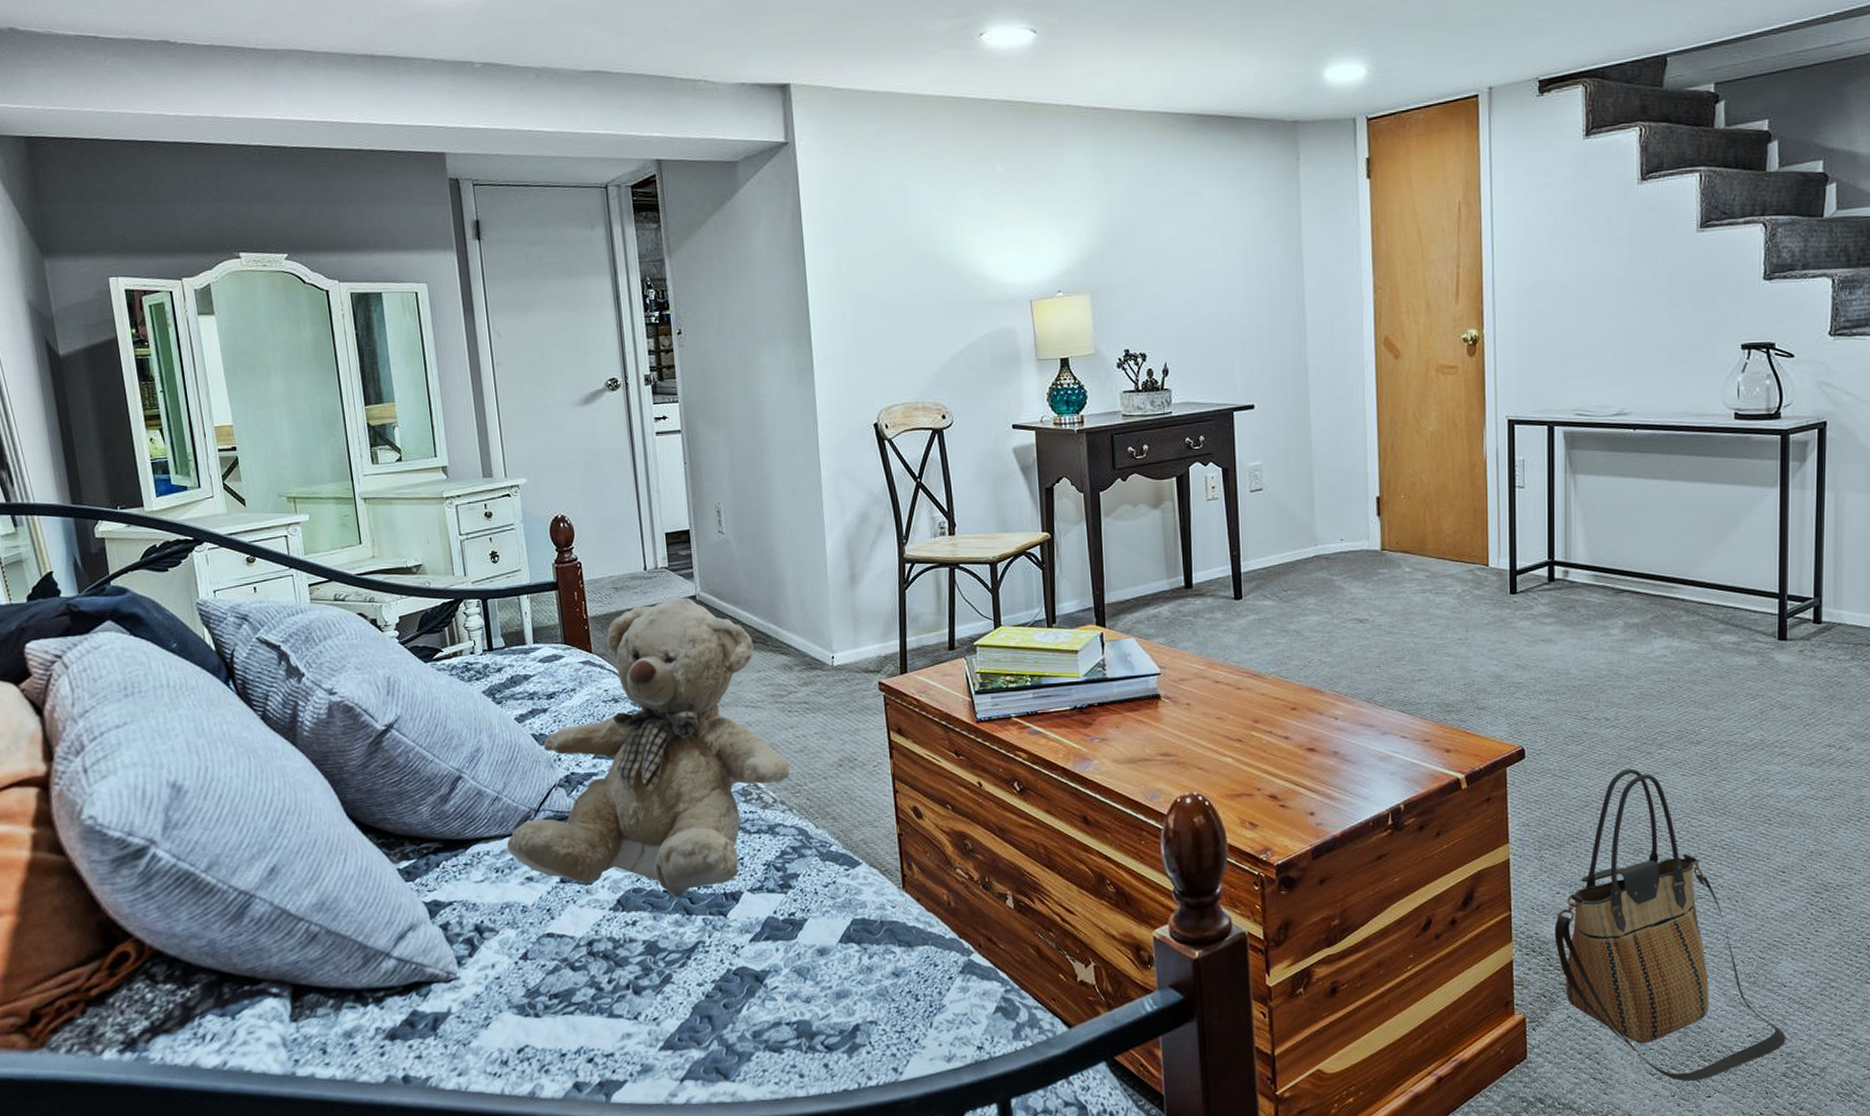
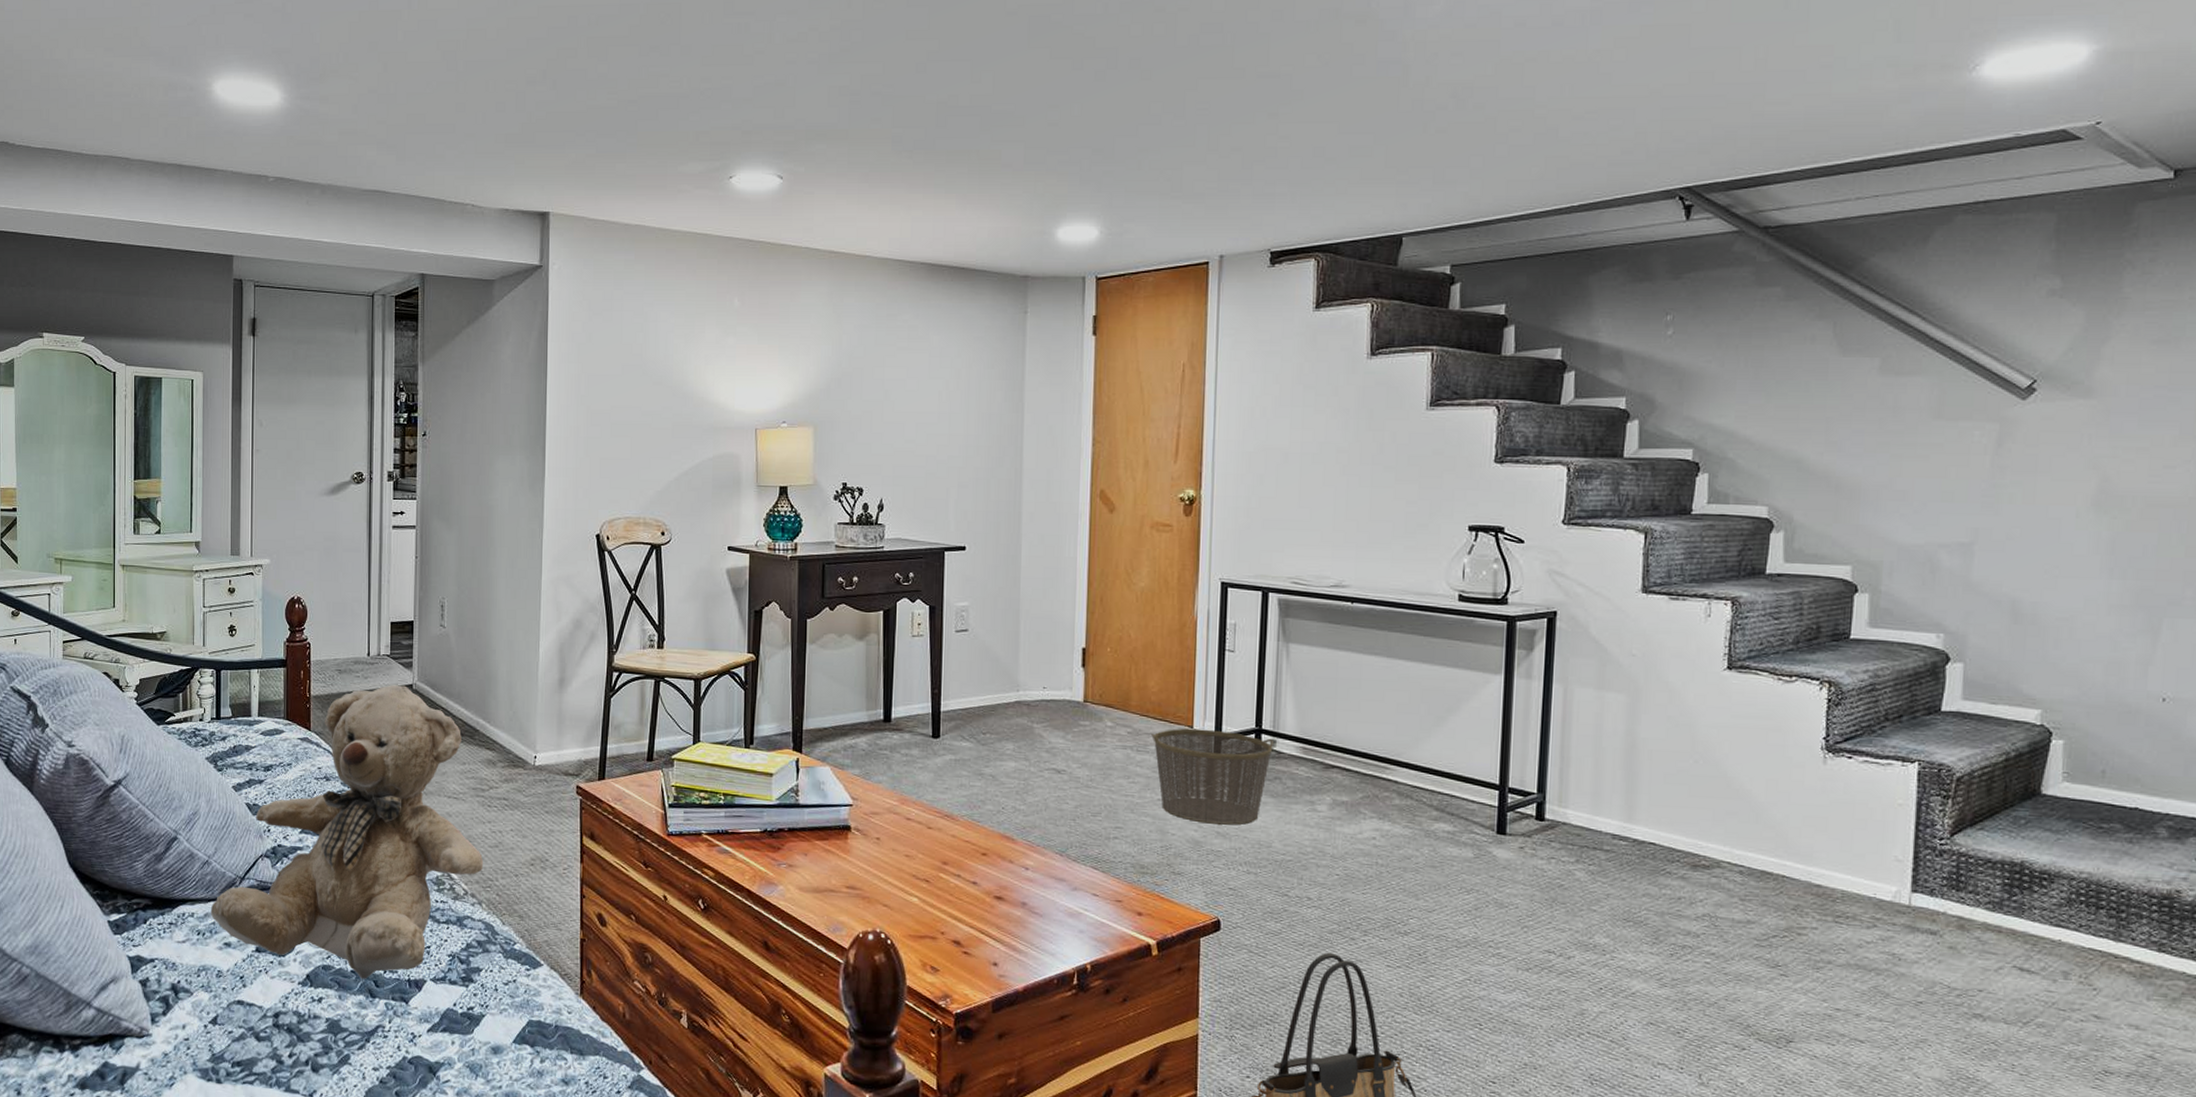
basket: none [1449,566,1566,658] -> present [1151,728,1274,825]

